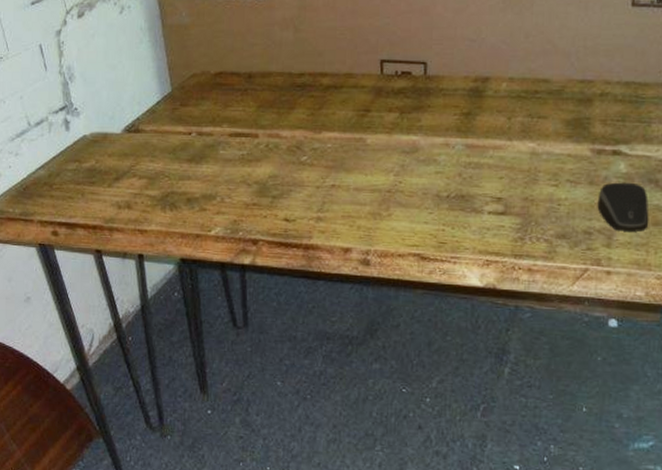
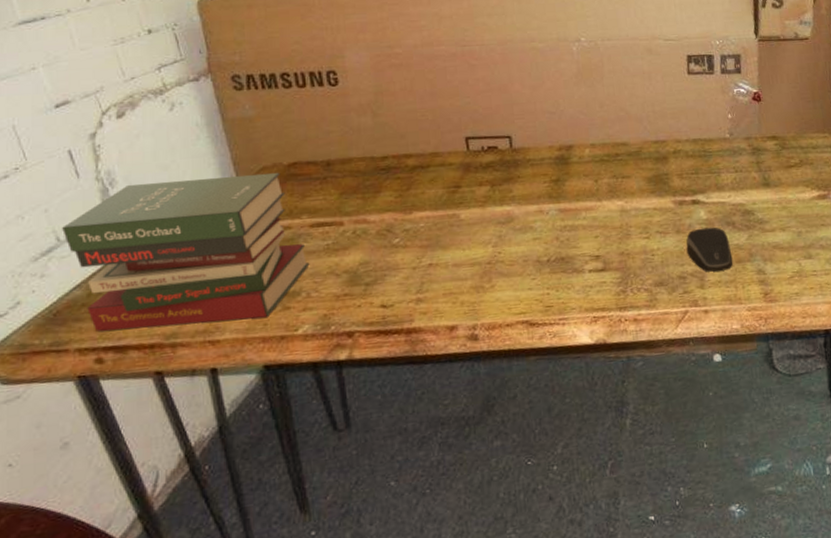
books: none [32,80,226,215] -> present [62,172,310,332]

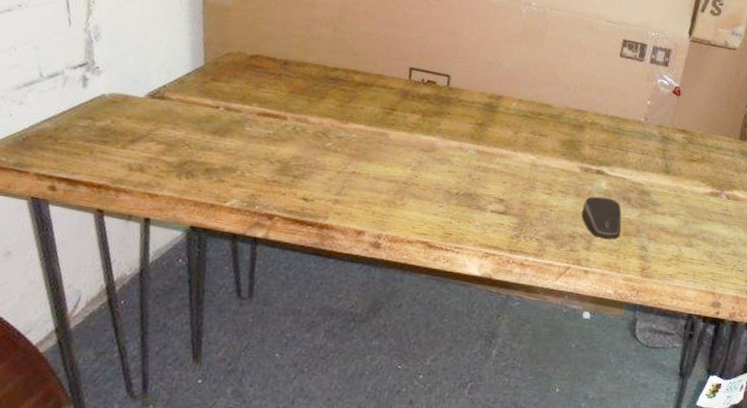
books: present [62,172,310,332] -> none [46,41,250,185]

